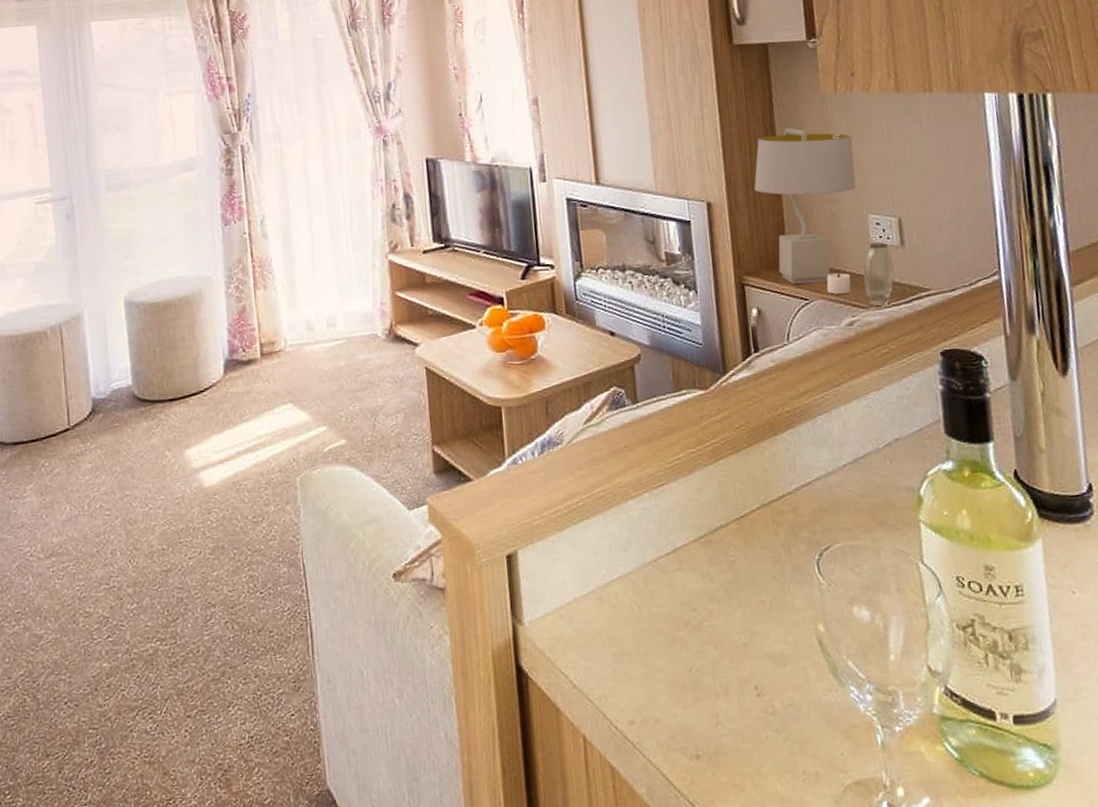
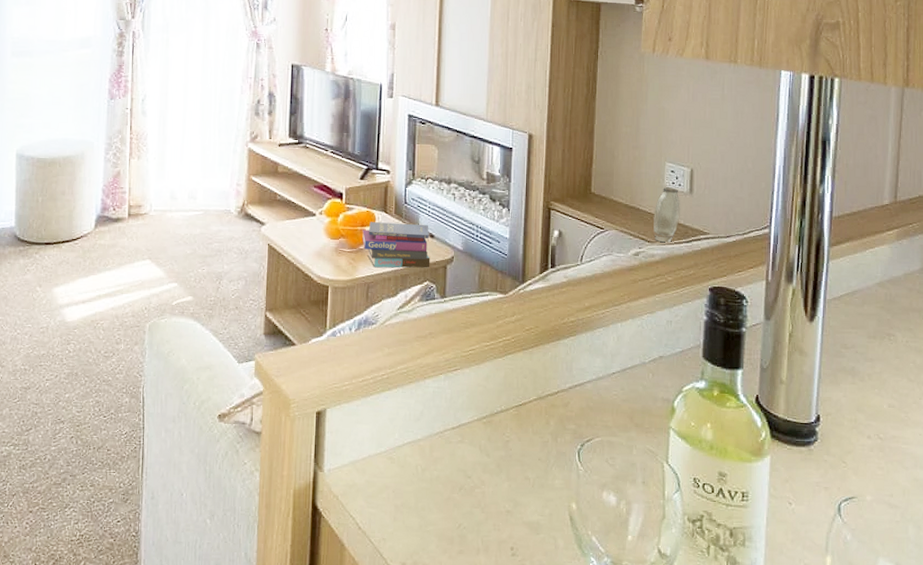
books: none [532,322,615,379] -> present [362,222,431,268]
table lamp: present [754,127,856,284] -> none [571,78,662,216]
candle: present [826,272,851,295] -> none [621,208,643,229]

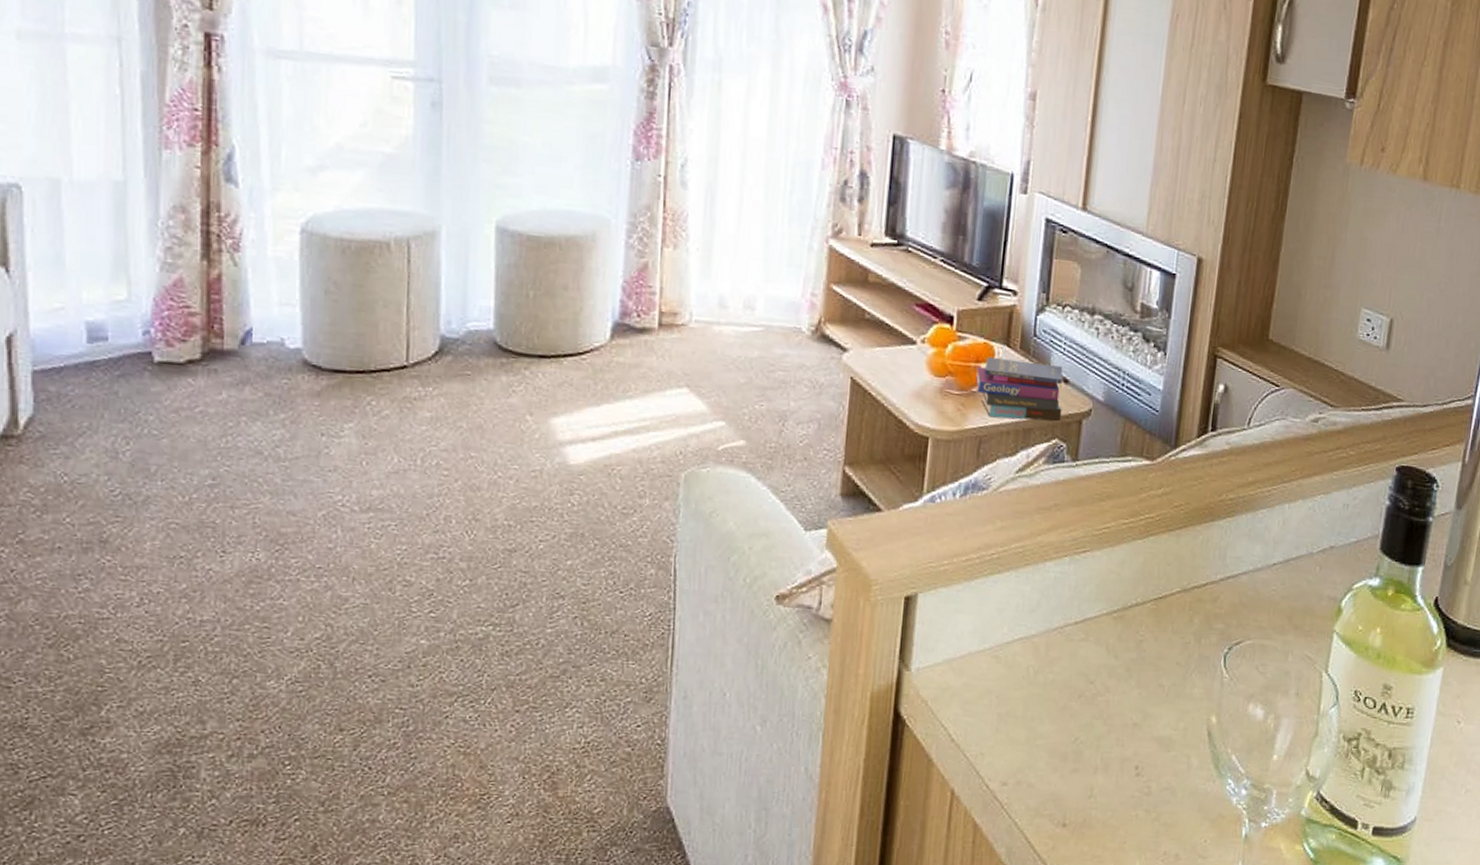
vase: present [653,188,680,243] -> none [1338,340,1374,409]

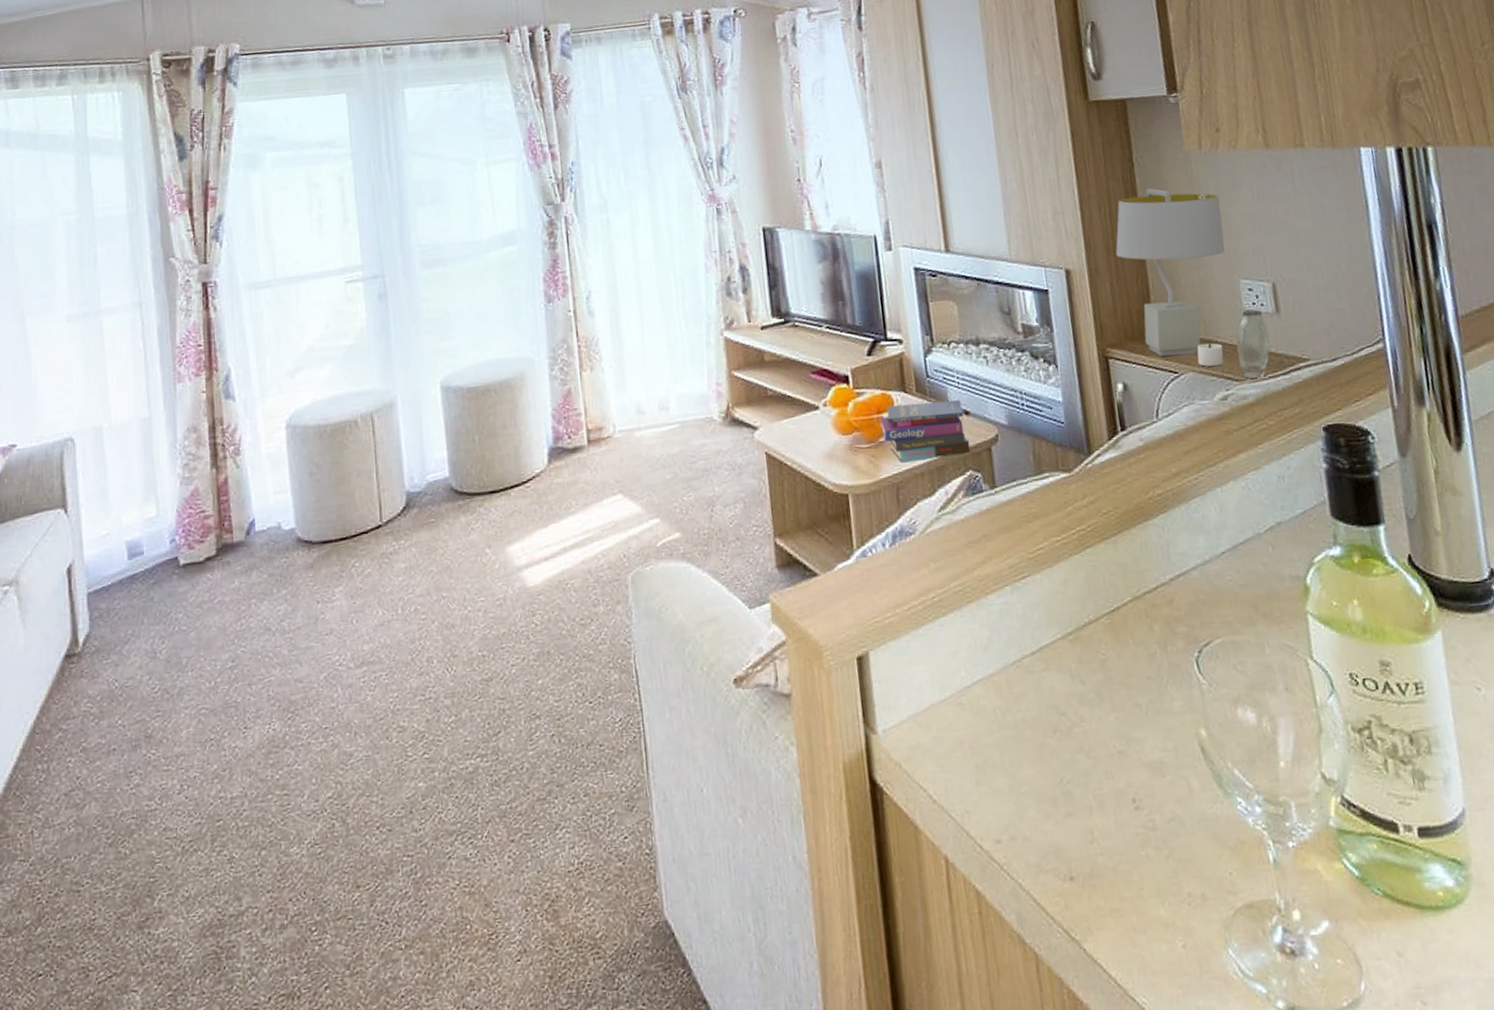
table lamp: none [1251,192,1366,372] -> present [1115,188,1225,356]
candle: none [1300,362,1328,389] -> present [1197,342,1224,367]
vase: none [1338,340,1374,409] -> present [1236,310,1270,379]

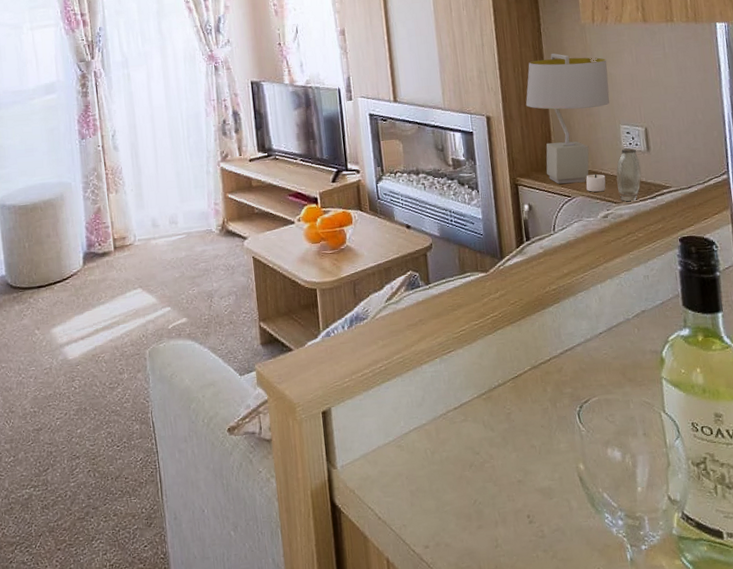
books: present [880,400,971,463] -> none [341,217,411,265]

